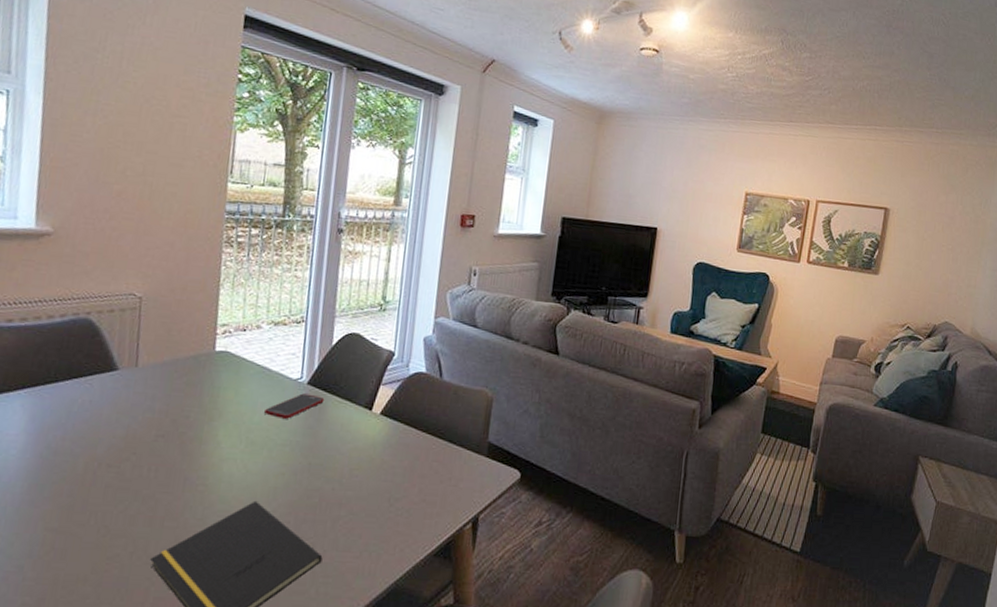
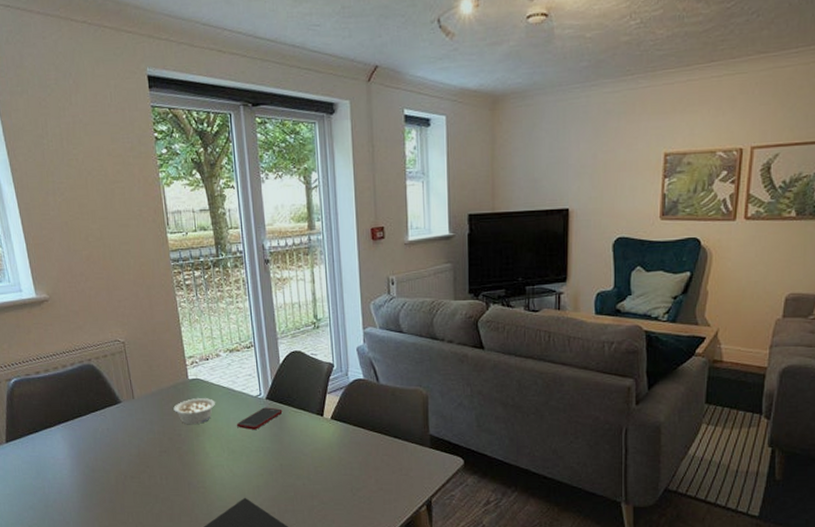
legume: none [187,374,243,407] -> present [173,398,215,425]

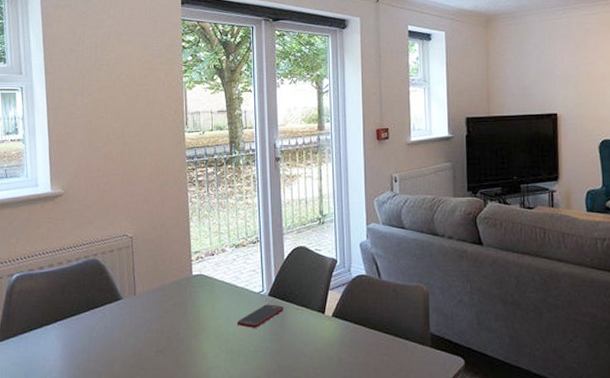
legume: present [173,398,215,425] -> none [174,294,217,323]

